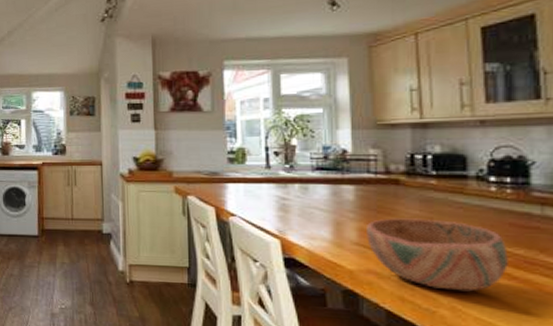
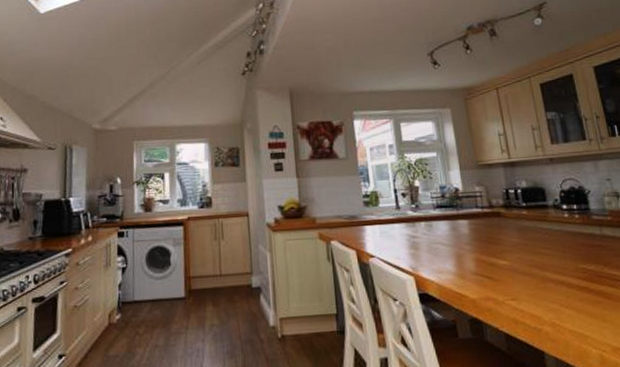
bowl: present [367,218,508,292] -> none [481,245,586,308]

